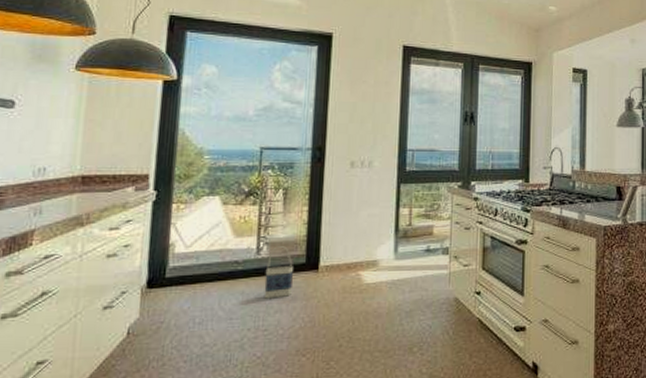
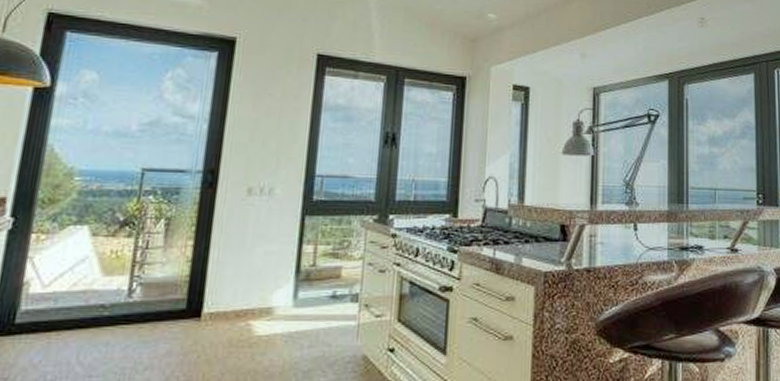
bag: present [264,246,293,299] -> none [132,288,171,352]

